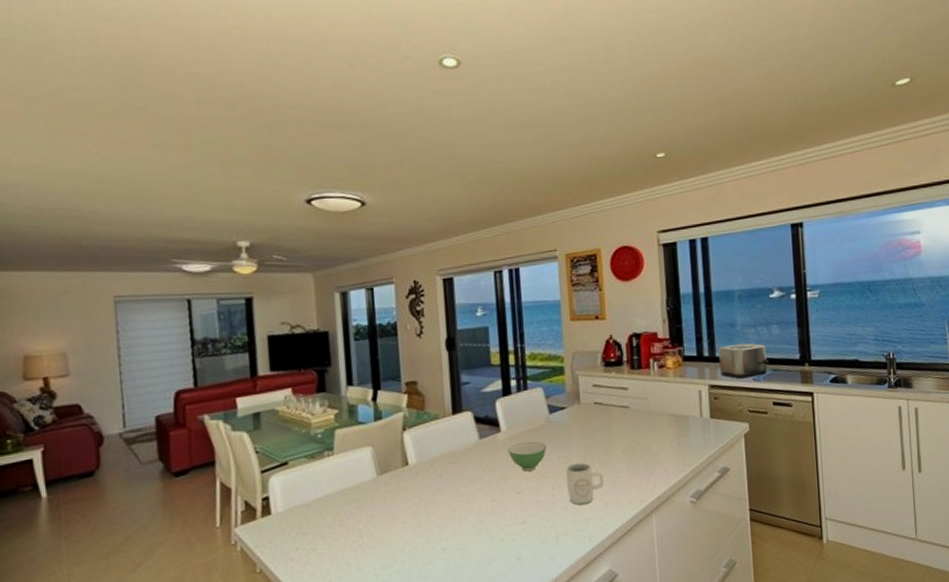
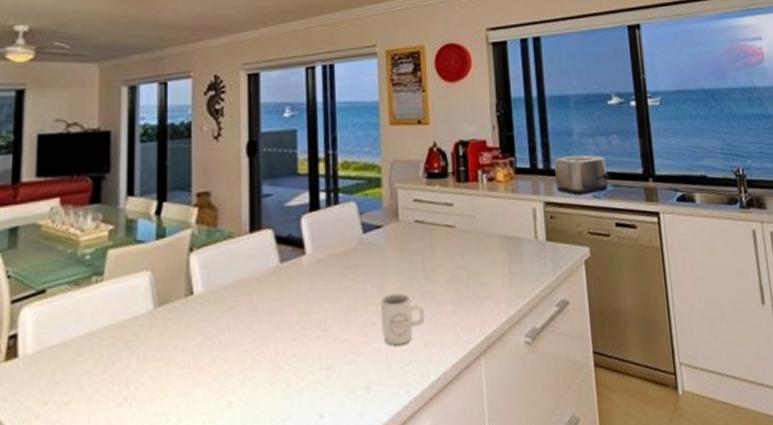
bowl: present [508,441,547,472] -> none [314,267,359,304]

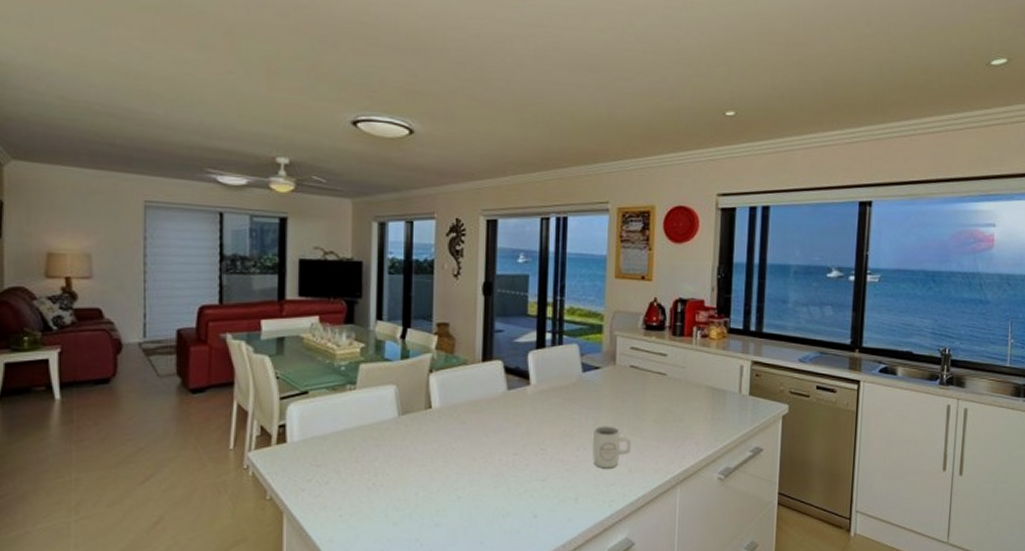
toaster: present [553,154,610,195] -> none [765,321,818,358]

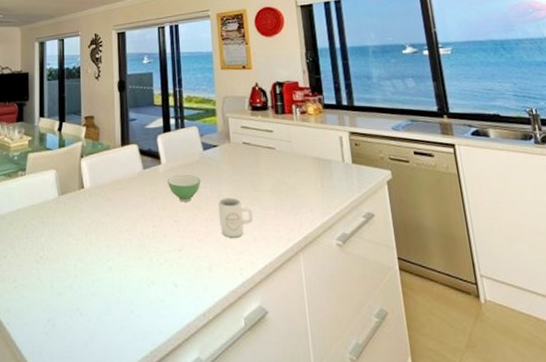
bowl: none [536,399,576,429] -> present [167,175,201,202]

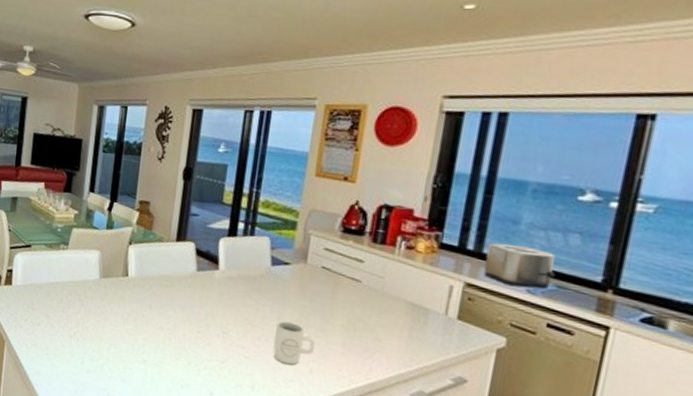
bowl: present [167,175,201,202] -> none [222,285,262,316]
toaster: none [356,94,407,128] -> present [484,243,555,289]

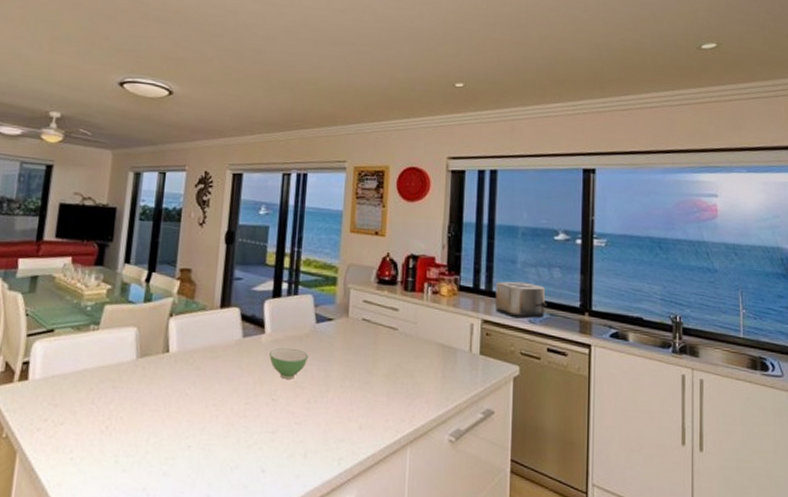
bowl: none [222,285,262,316] -> present [269,348,309,379]
mug: present [273,321,315,365] -> none [323,378,362,424]

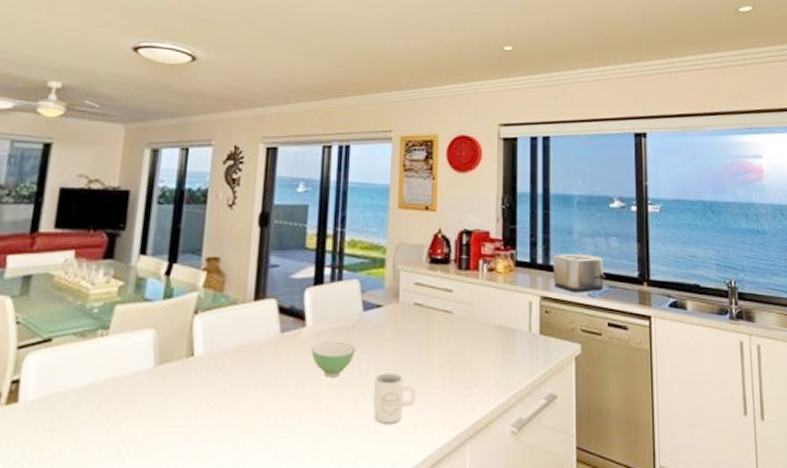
mug: none [323,378,362,424] -> present [372,372,416,424]

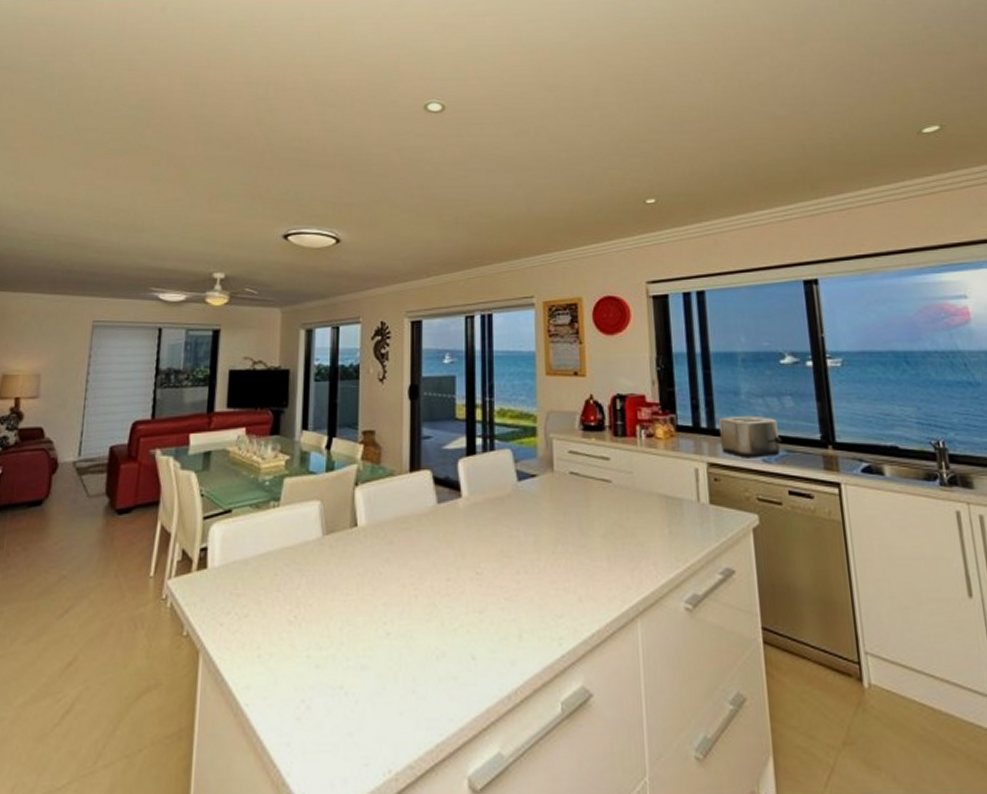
bowl: present [311,342,356,377] -> none [469,513,513,548]
mug: present [372,372,416,424] -> none [533,544,578,597]

